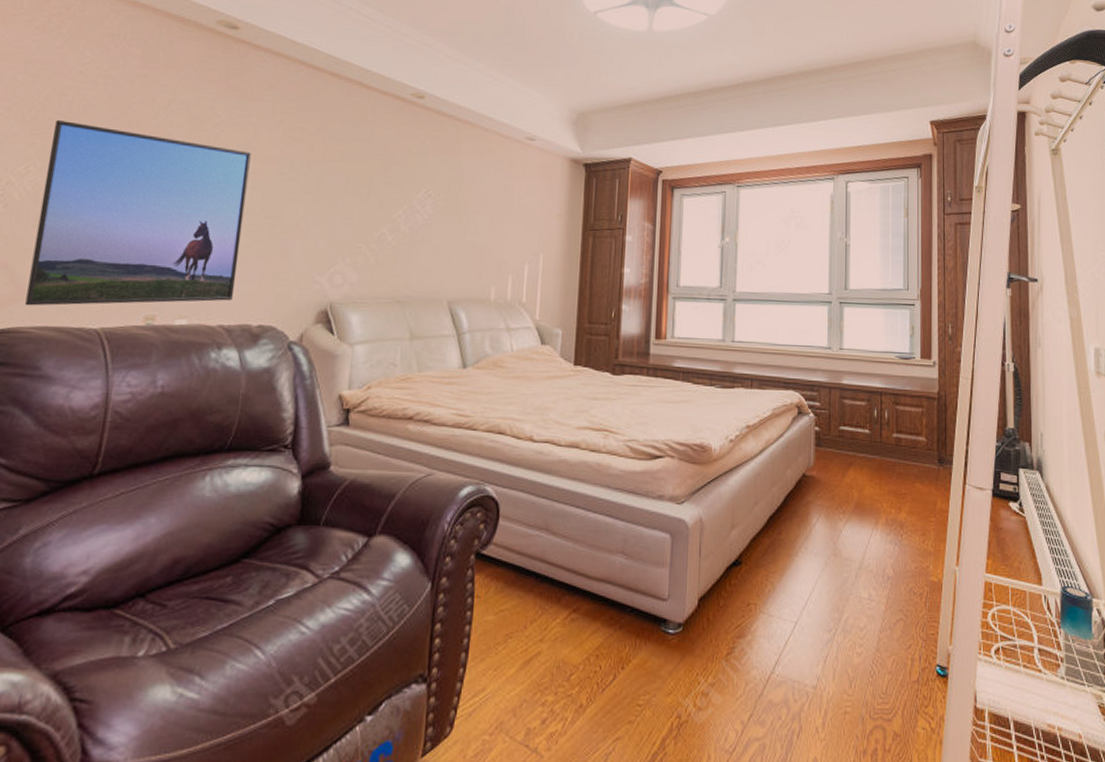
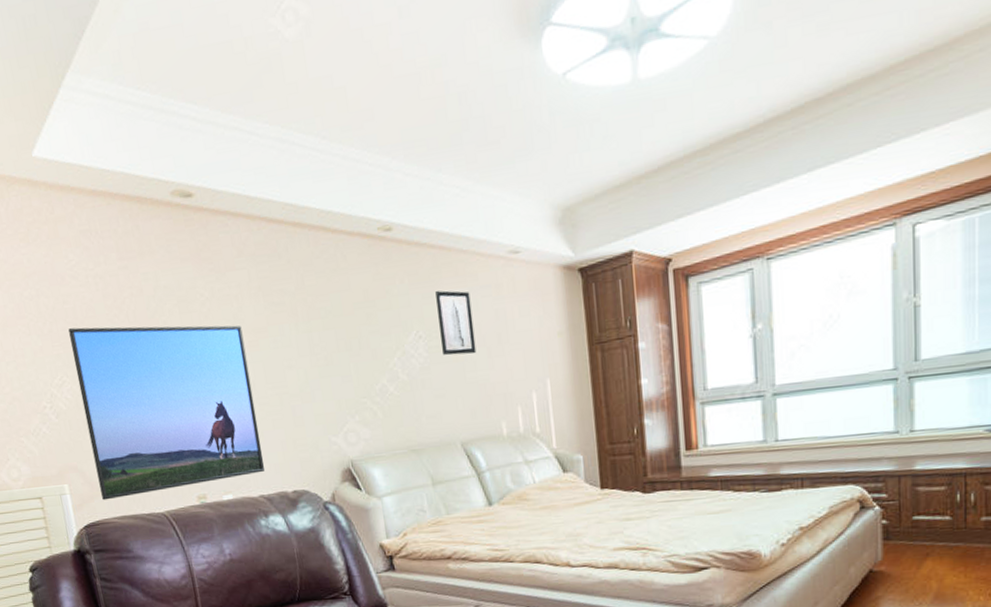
wall art: none [448,158,484,220] -> present [435,290,477,356]

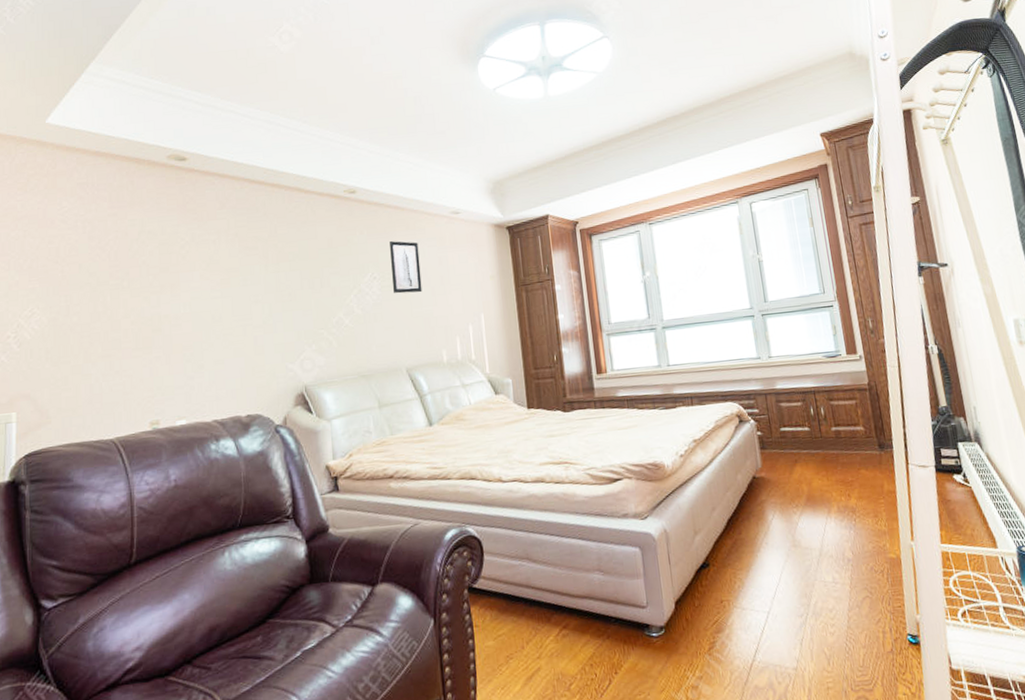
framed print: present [68,325,264,501] -> none [48,264,222,428]

